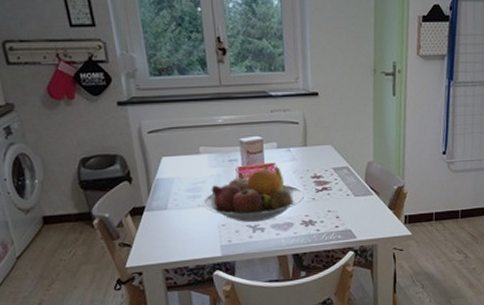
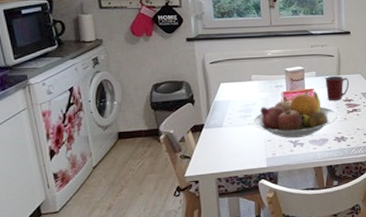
mug: none [289,147,317,178] -> present [326,76,349,101]

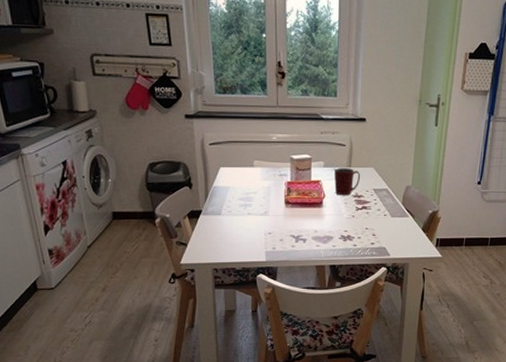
fruit bowl: present [252,89,337,139] -> none [252,181,345,233]

